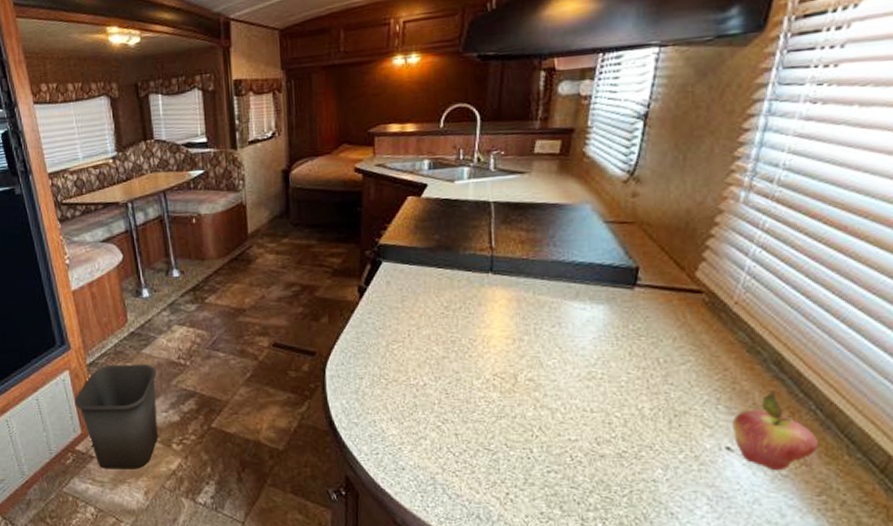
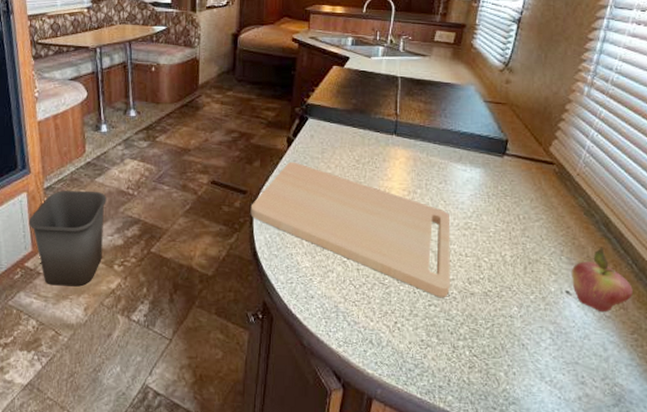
cutting board: none [321,314,573,463] -> present [250,161,451,298]

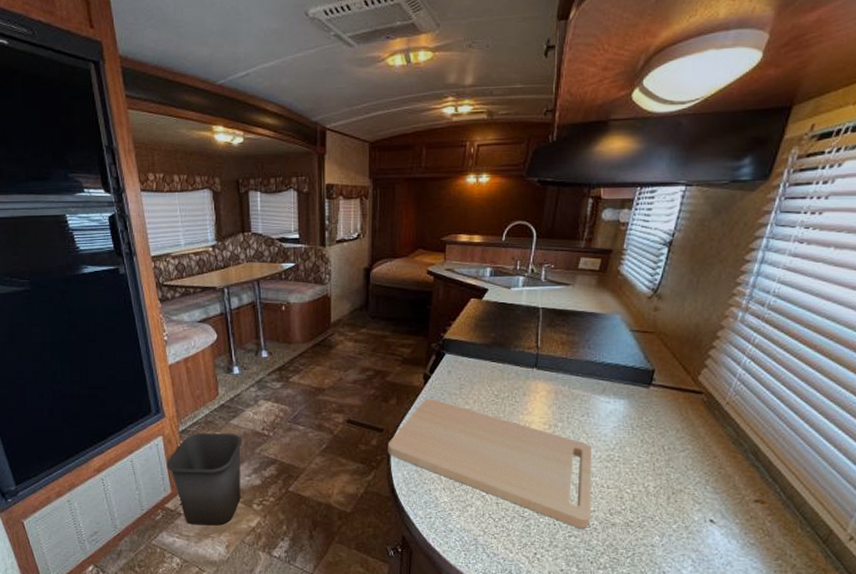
fruit: present [571,247,633,313] -> none [715,475,779,540]

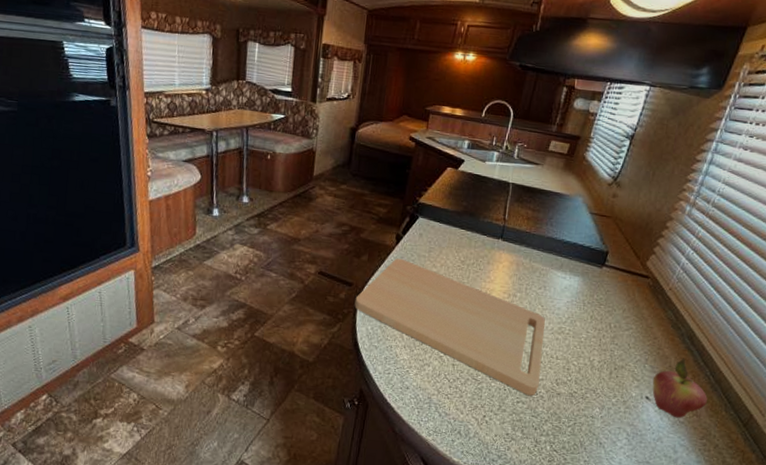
waste bin: present [166,432,242,526] -> none [135,270,214,365]
fruit: none [715,475,779,540] -> present [652,358,708,419]

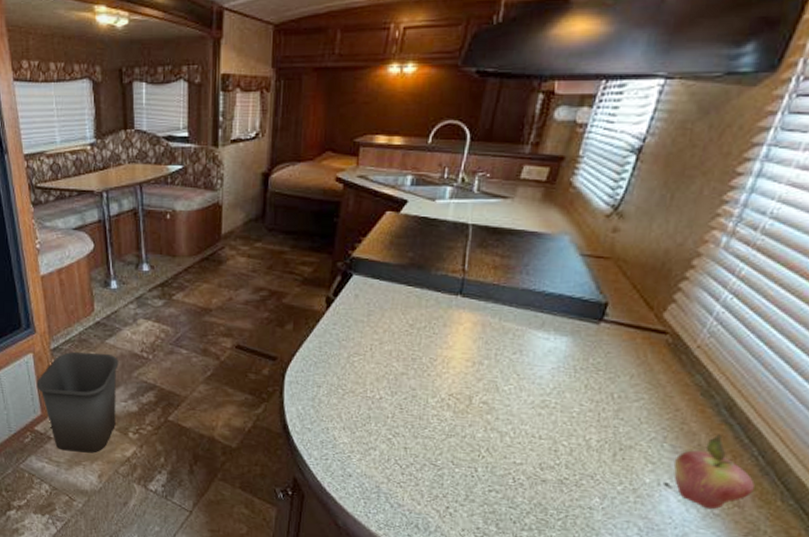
waste bin: none [135,270,214,365] -> present [36,351,119,453]
cutting board: present [354,258,545,396] -> none [280,325,523,484]

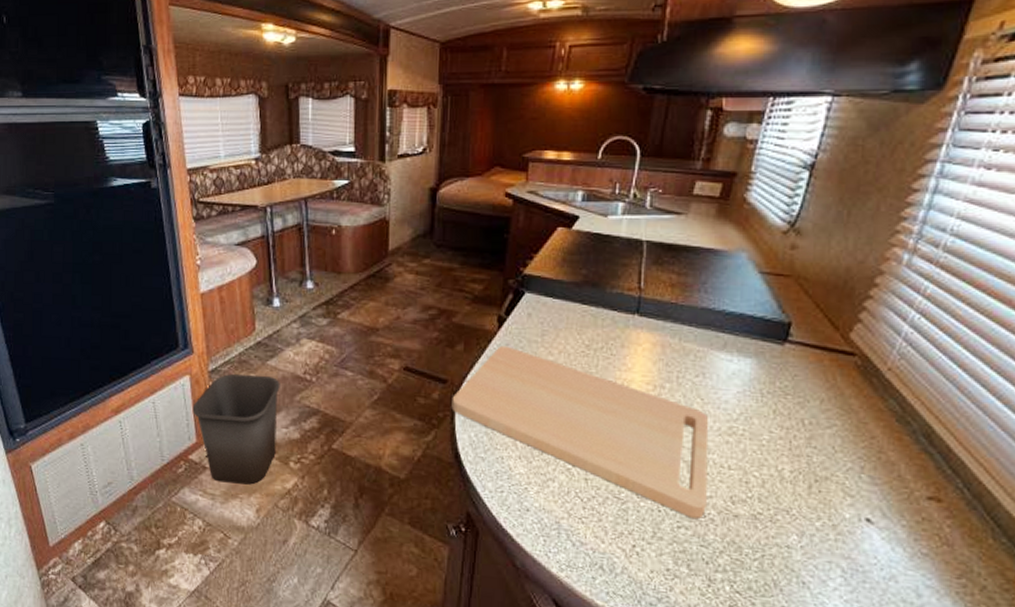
cutting board: none [280,325,523,484] -> present [451,345,709,520]
fruit: present [673,434,755,510] -> none [873,464,962,549]

